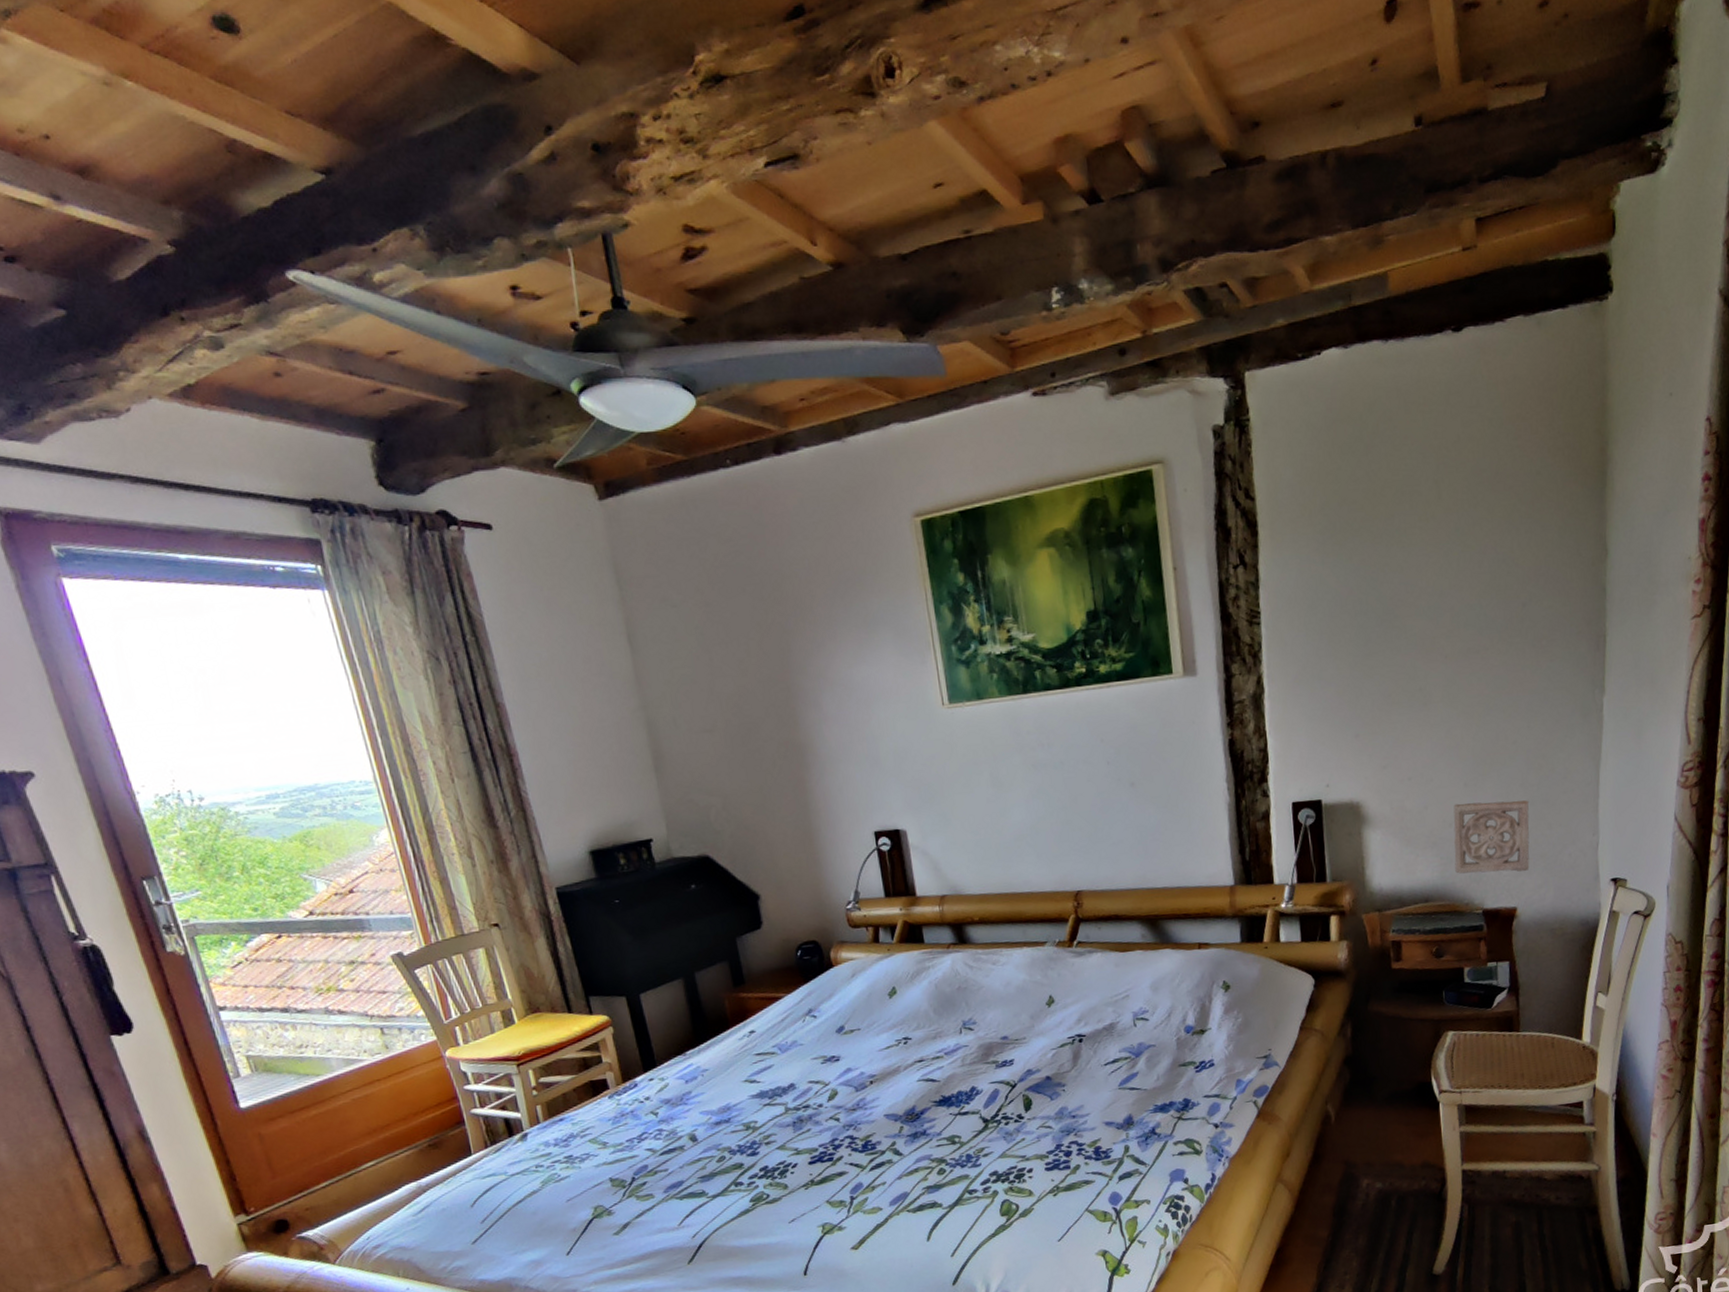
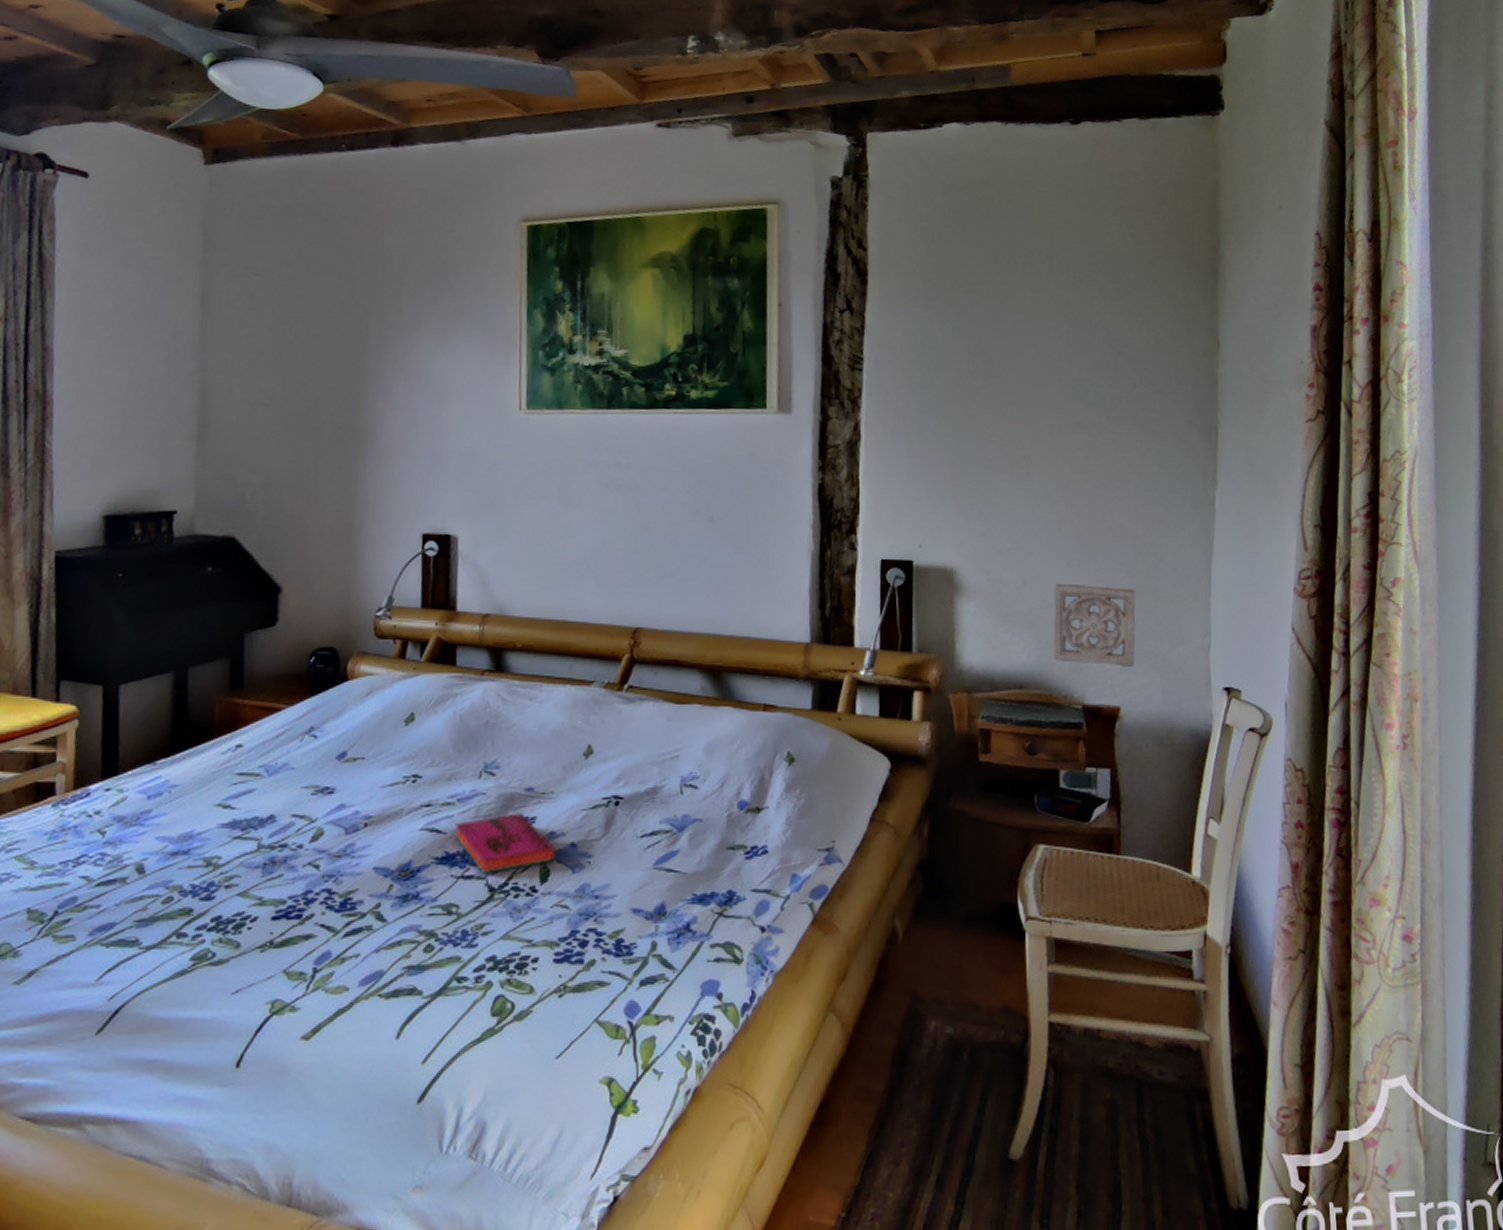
hardback book: none [945,1058,1036,1109] -> present [454,813,557,873]

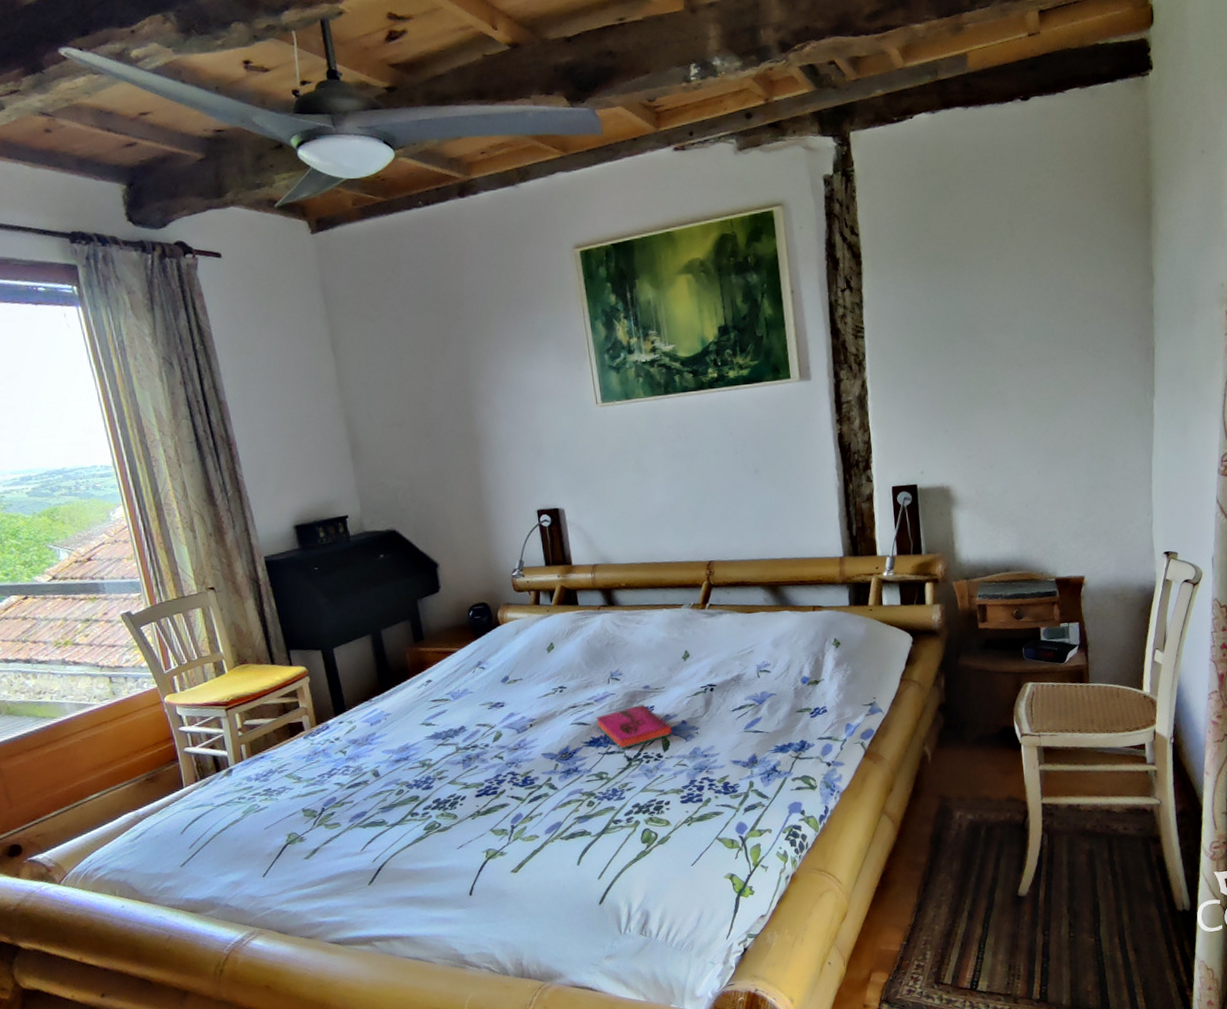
wall ornament: present [1053,583,1136,667] -> none [1029,485,1095,548]

